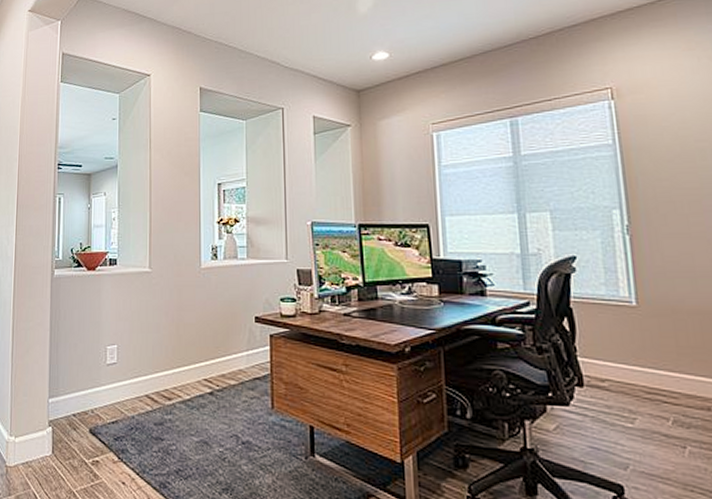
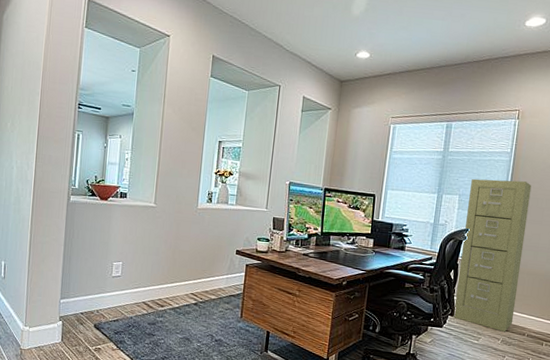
filing cabinet: none [564,180,685,407] -> present [453,178,532,332]

